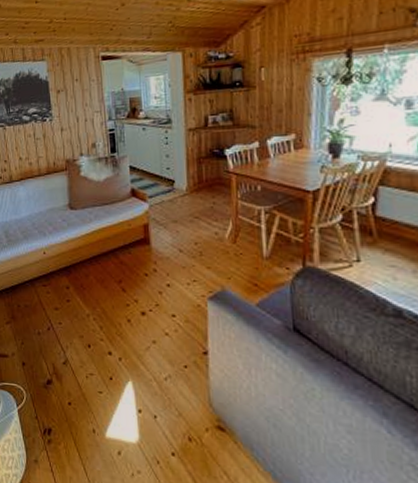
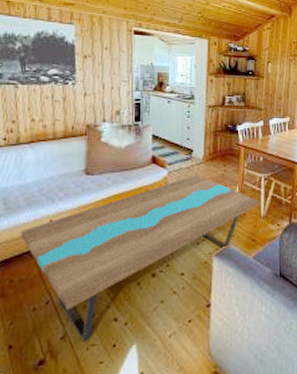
coffee table: none [21,207,260,370] -> present [20,174,259,342]

